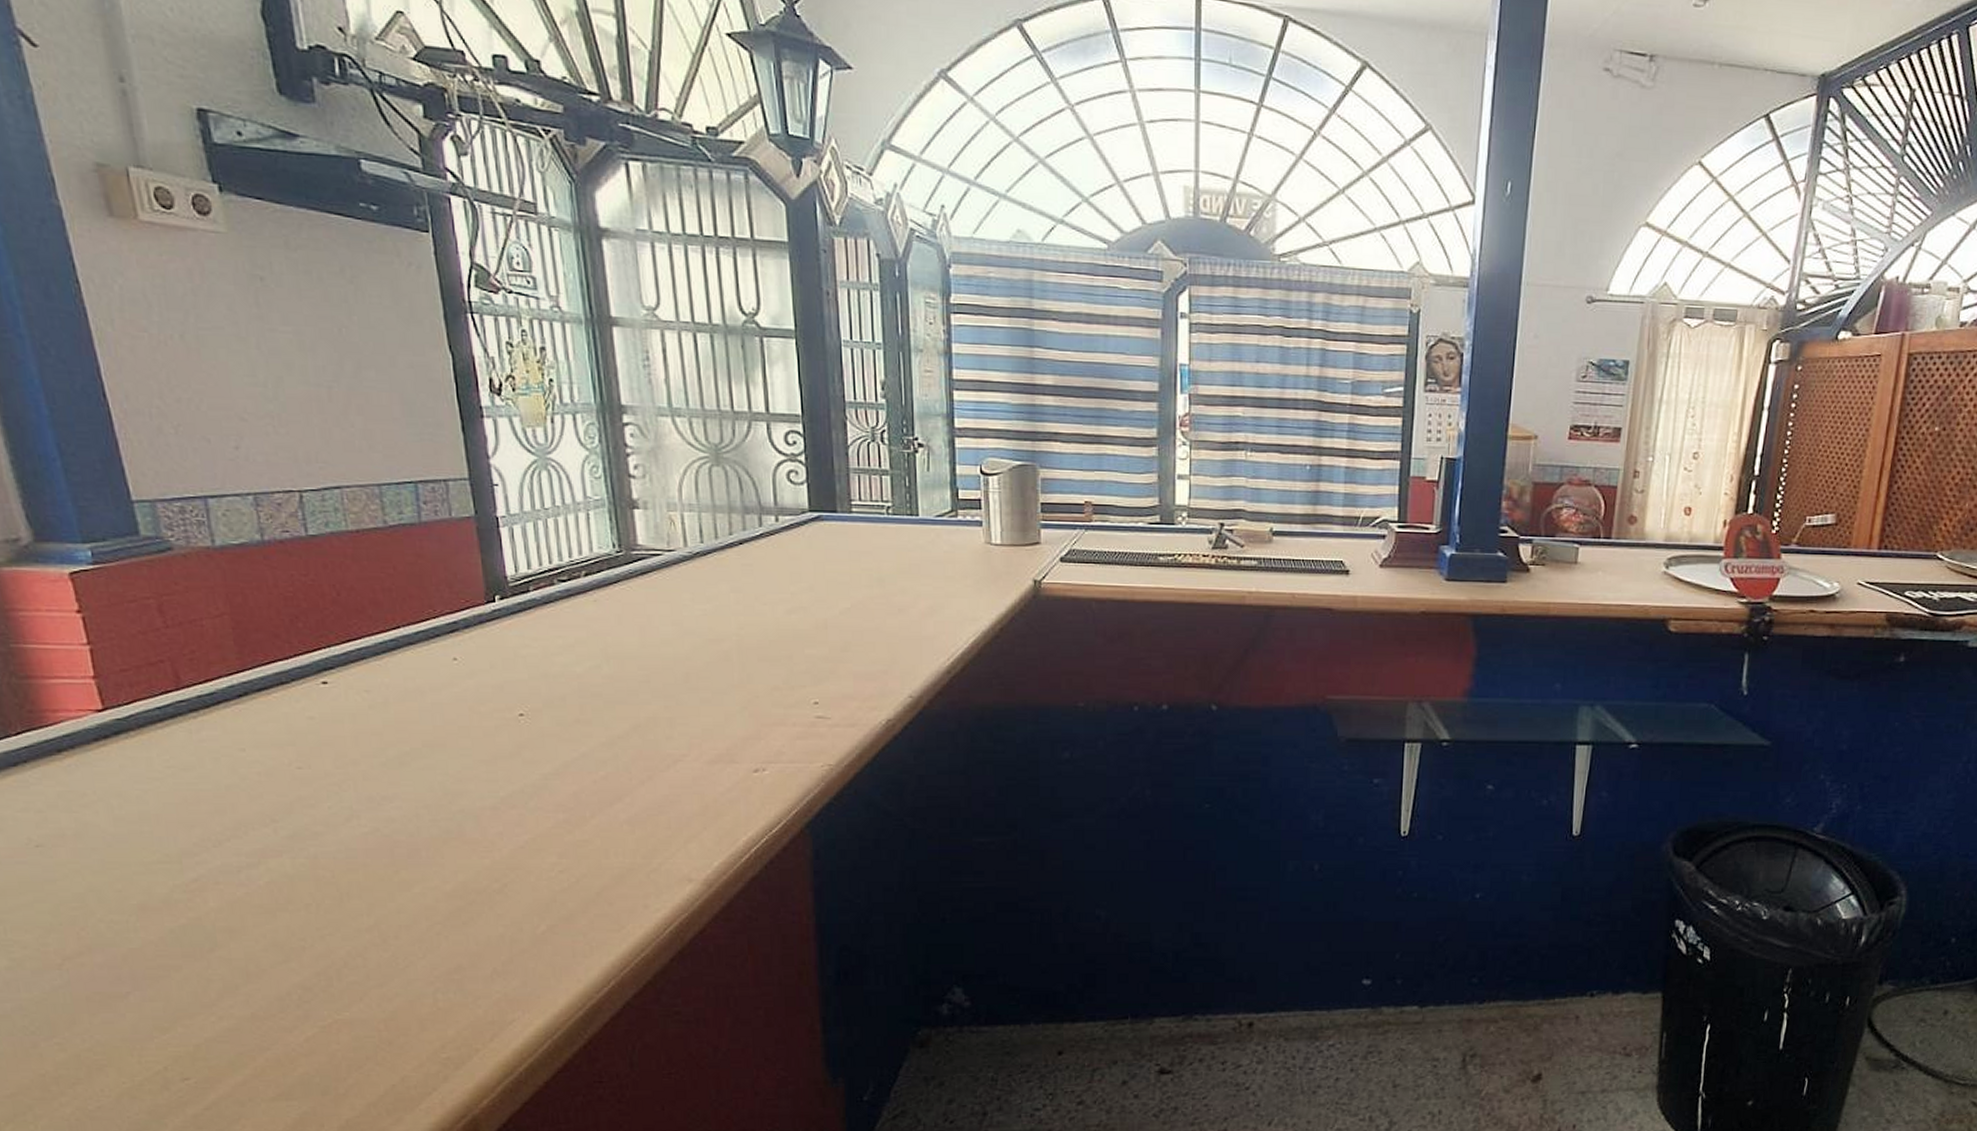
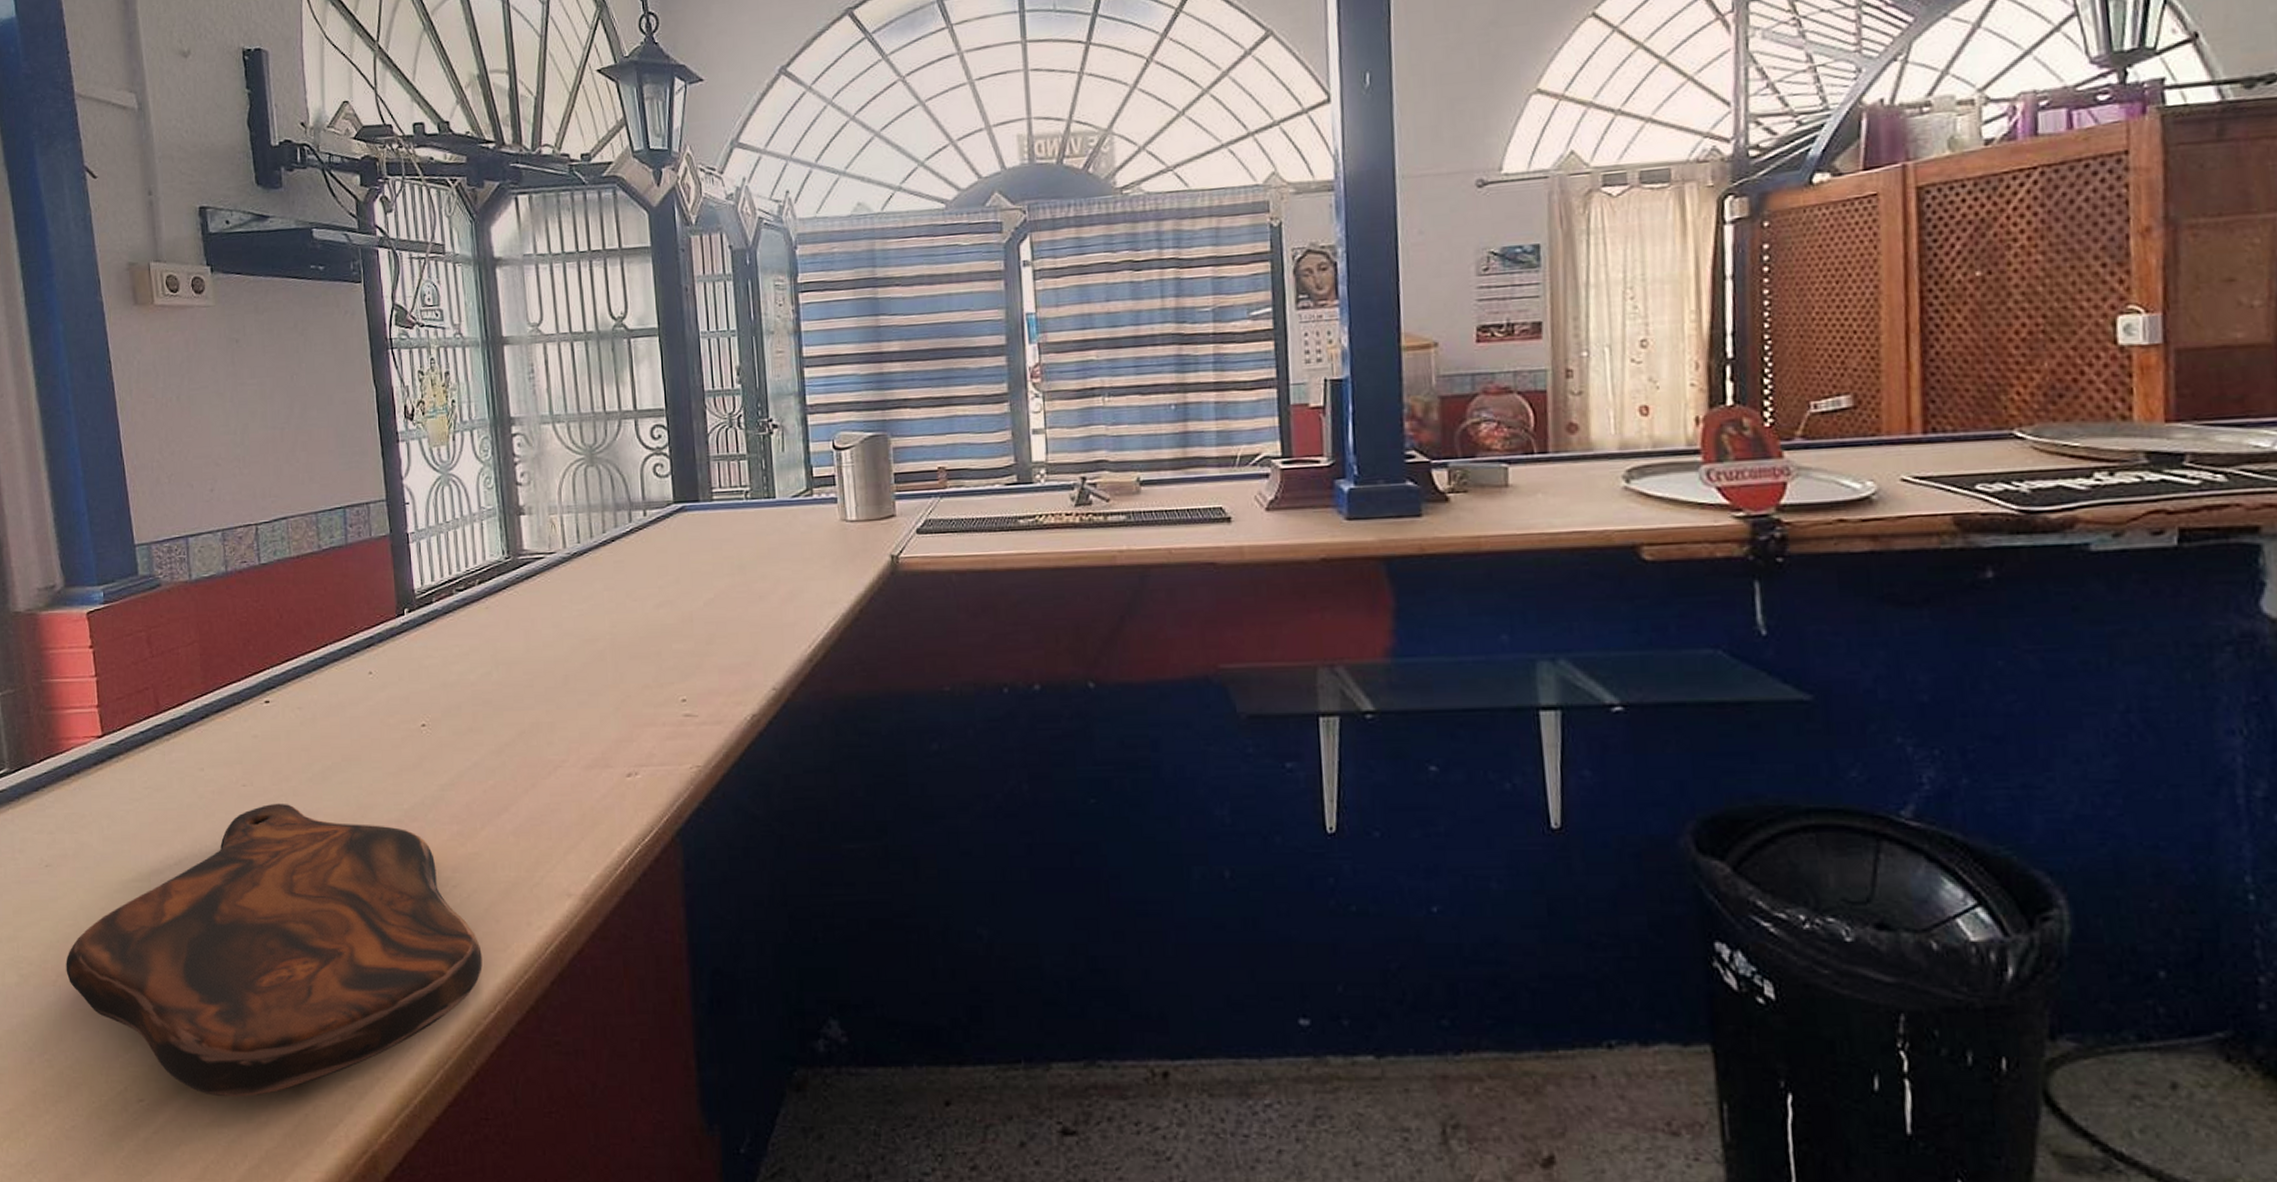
cutting board: none [73,787,594,1073] -> present [66,803,483,1098]

